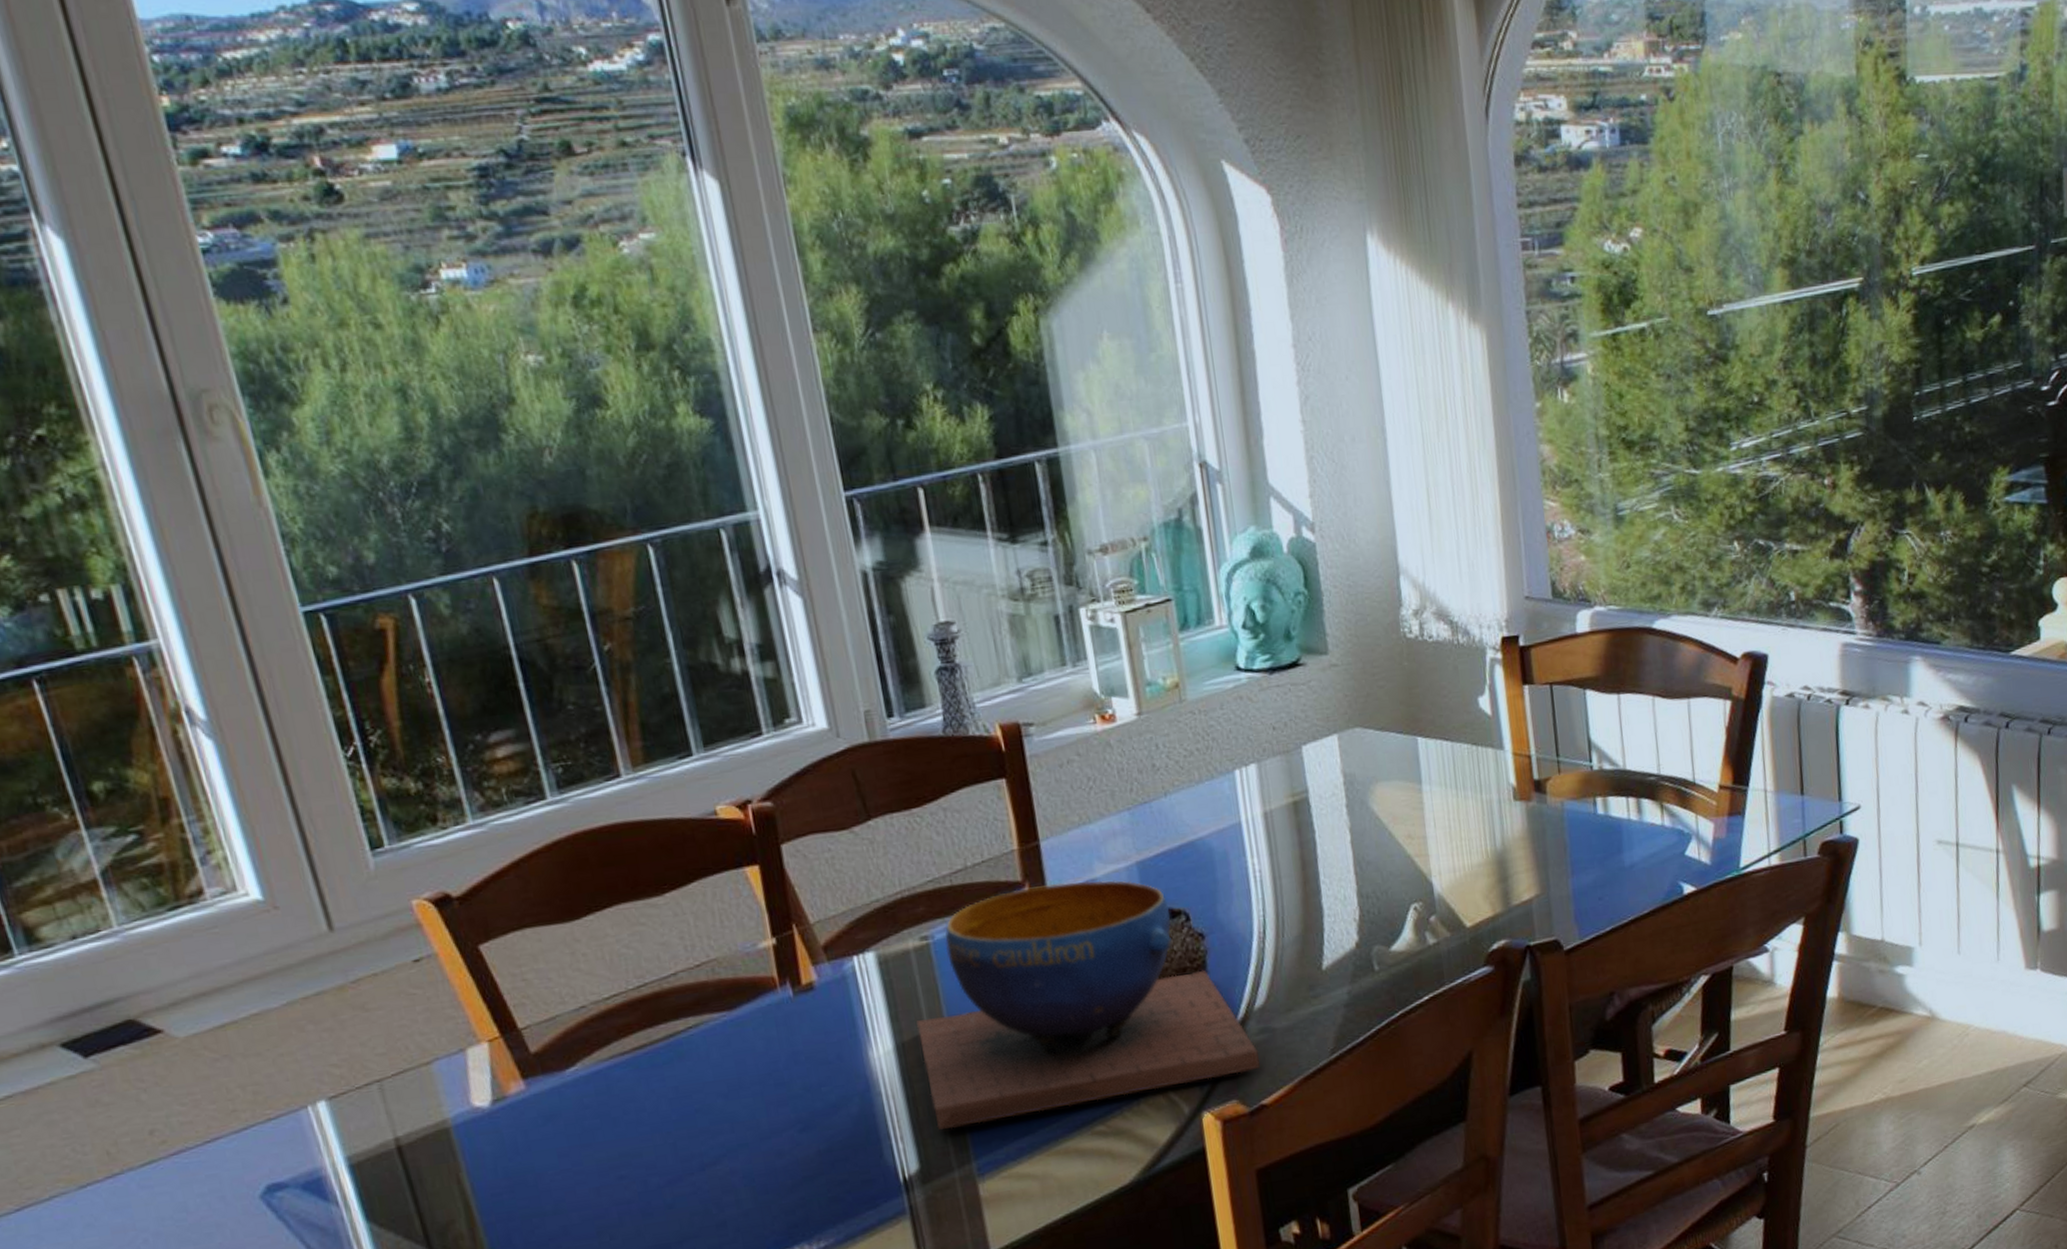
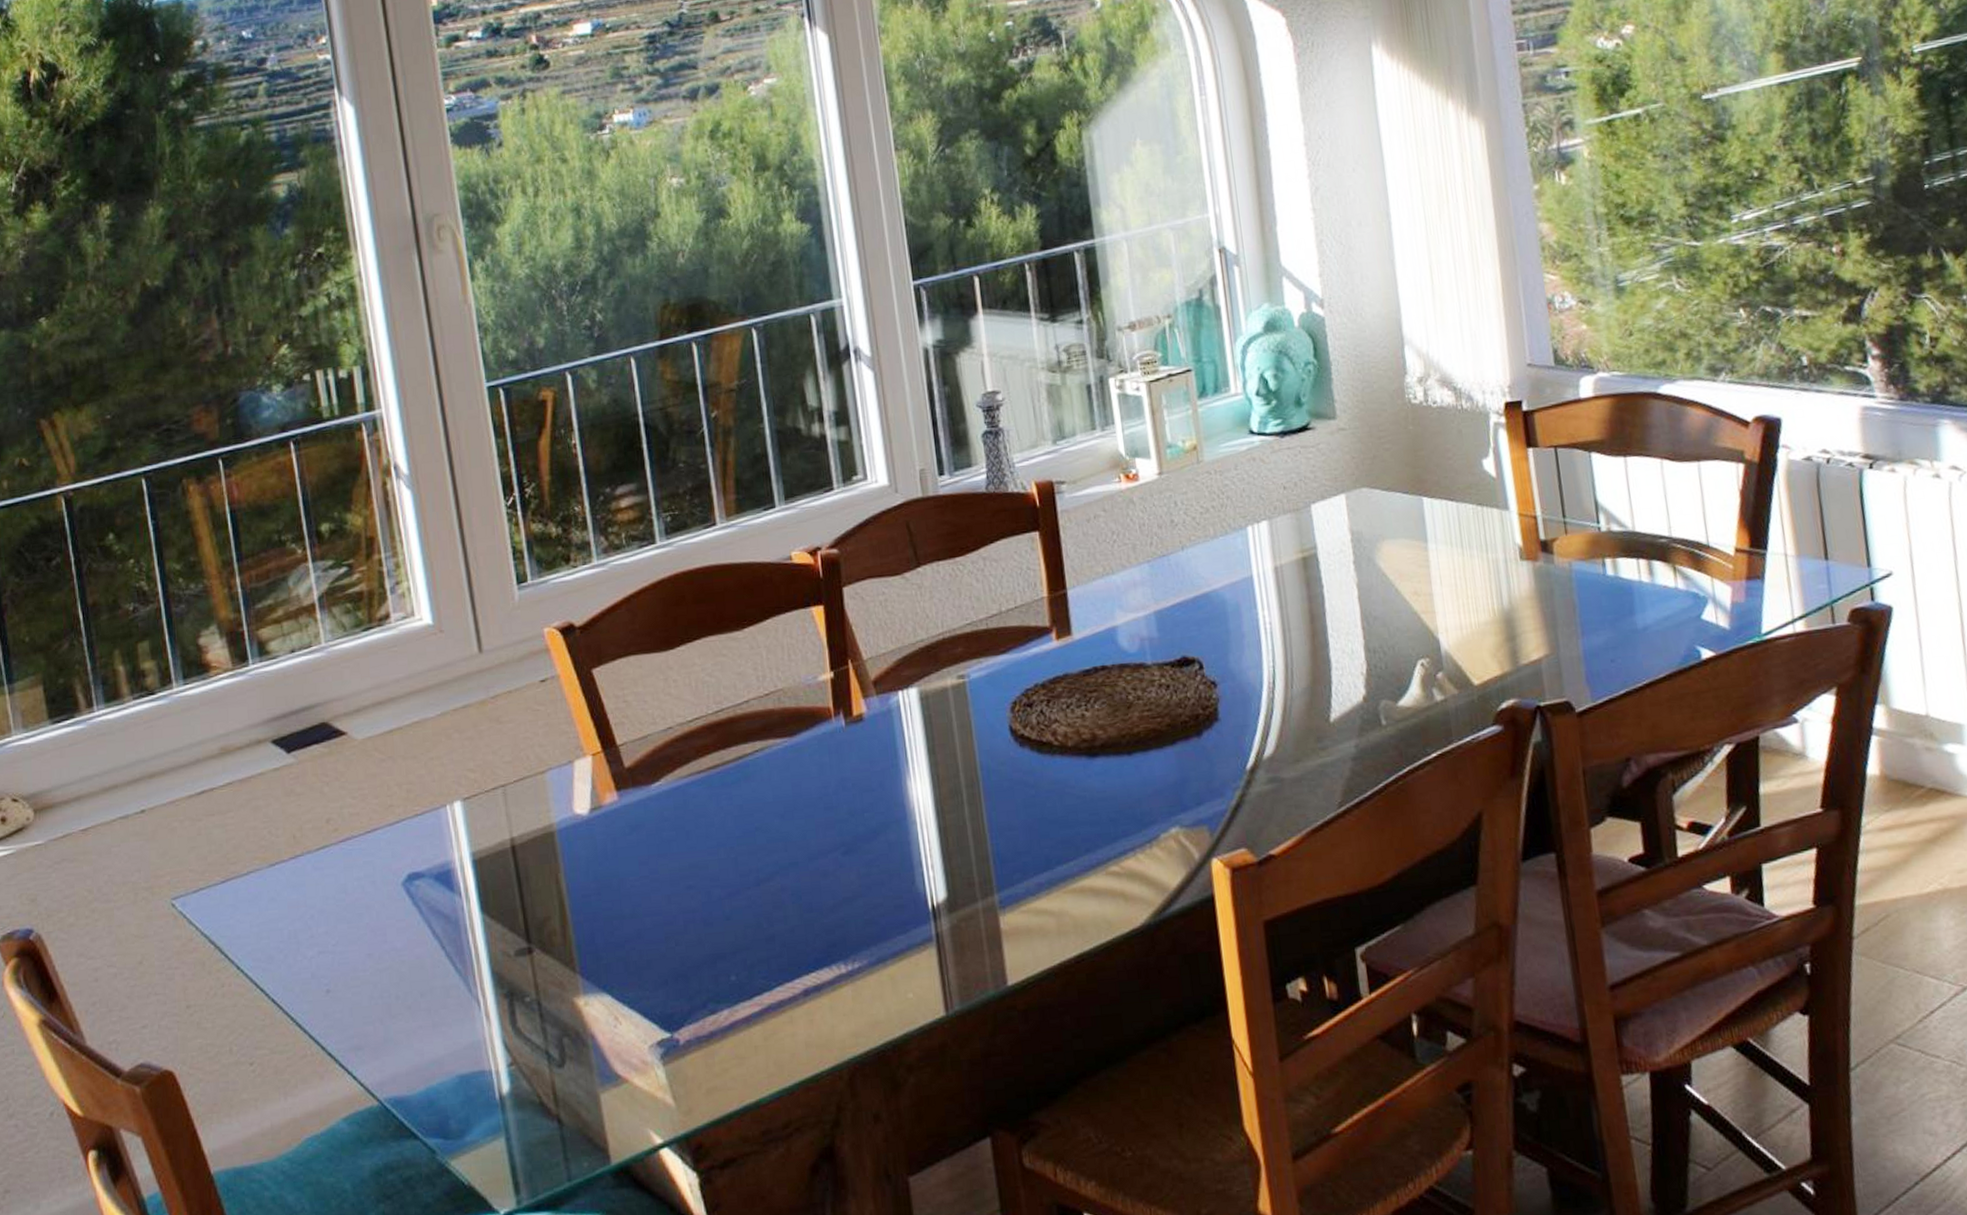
decorative bowl: present [916,880,1260,1130] -> none [951,627,1268,861]

